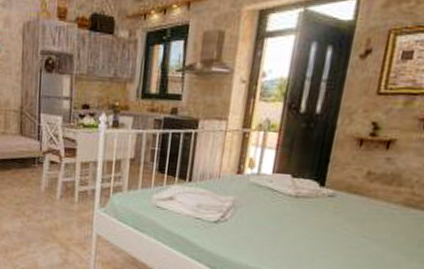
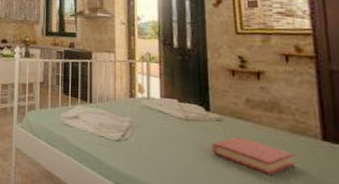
hardback book: none [316,212,400,250] -> present [212,137,295,176]

